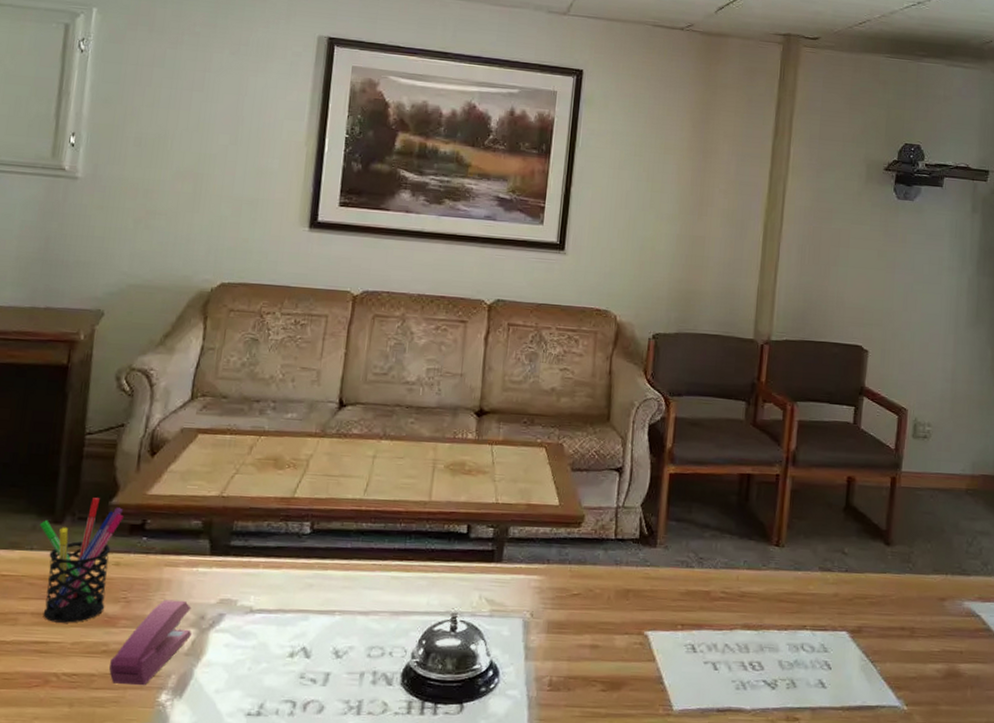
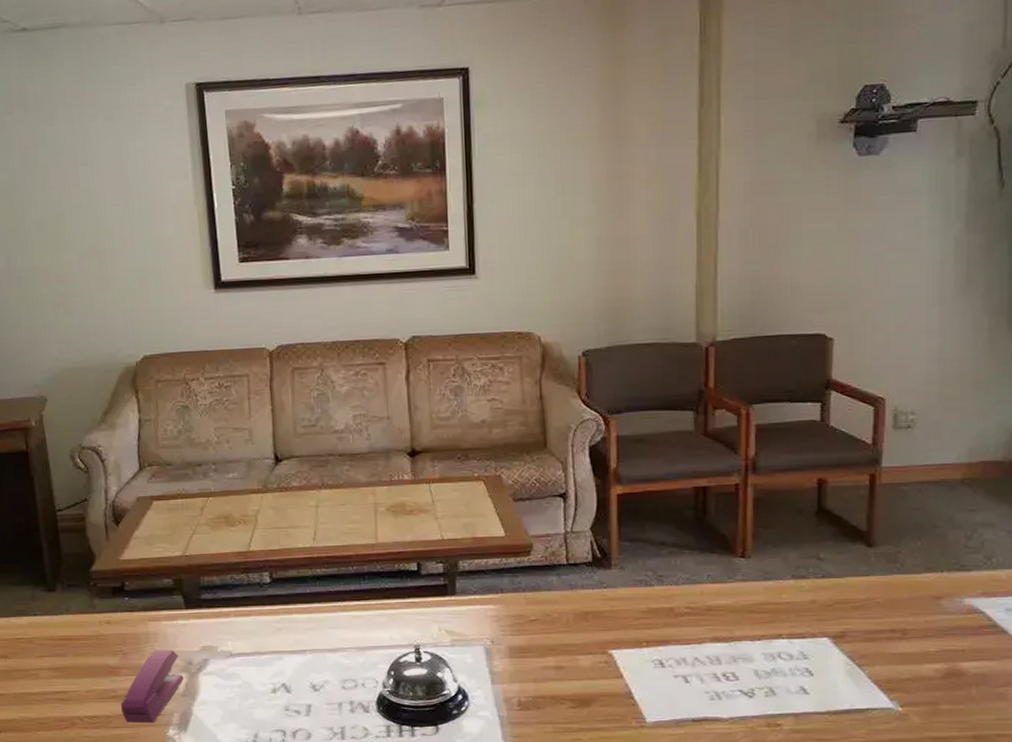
pen holder: present [39,498,125,623] -> none [36,566,107,675]

